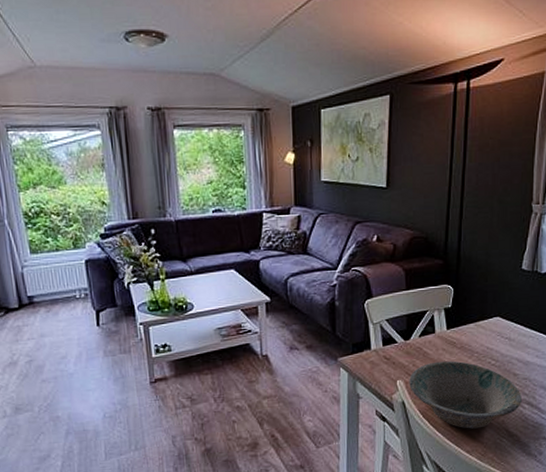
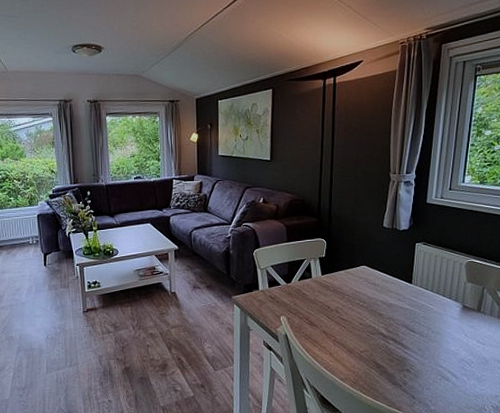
bowl: present [409,360,522,429] -> none [291,301,387,360]

